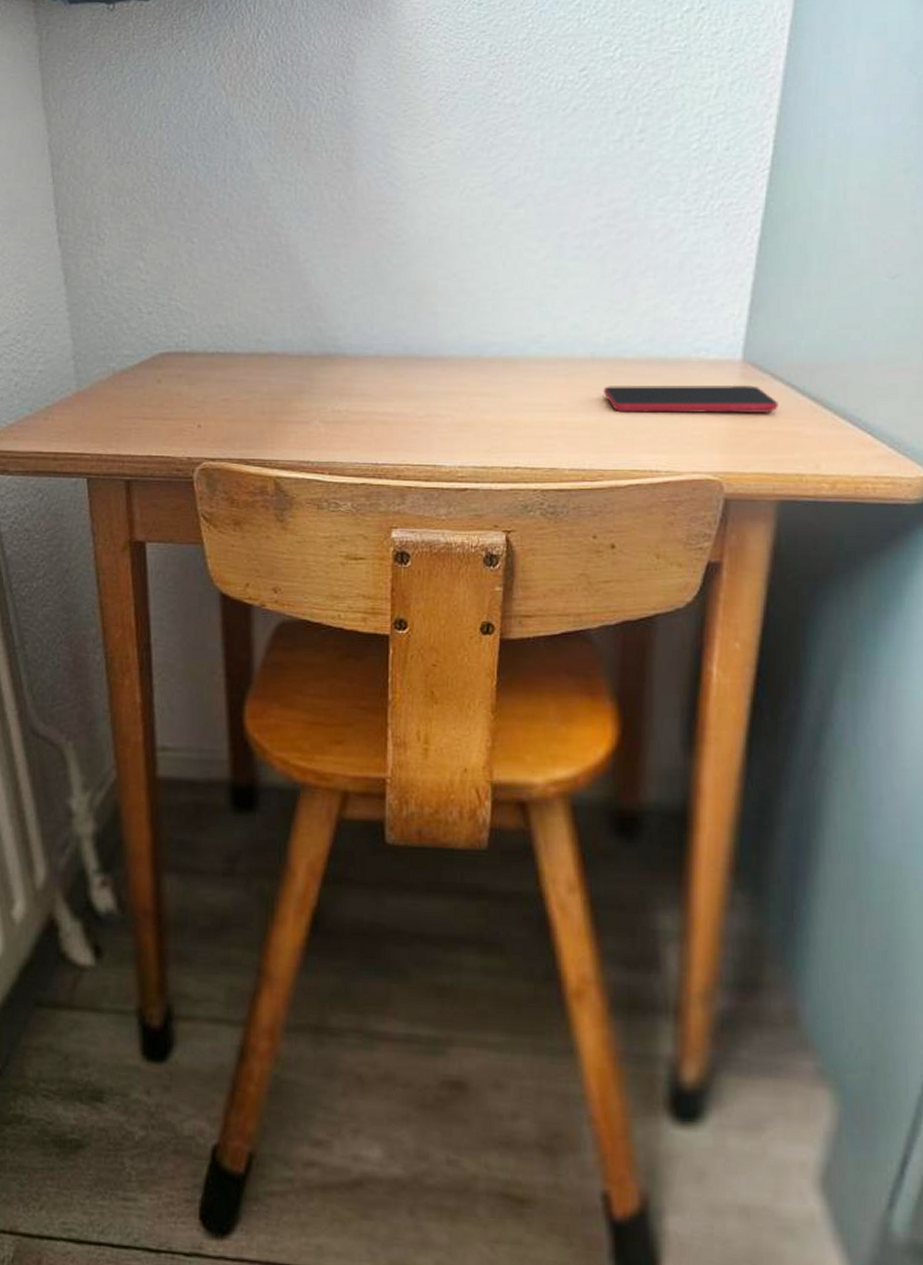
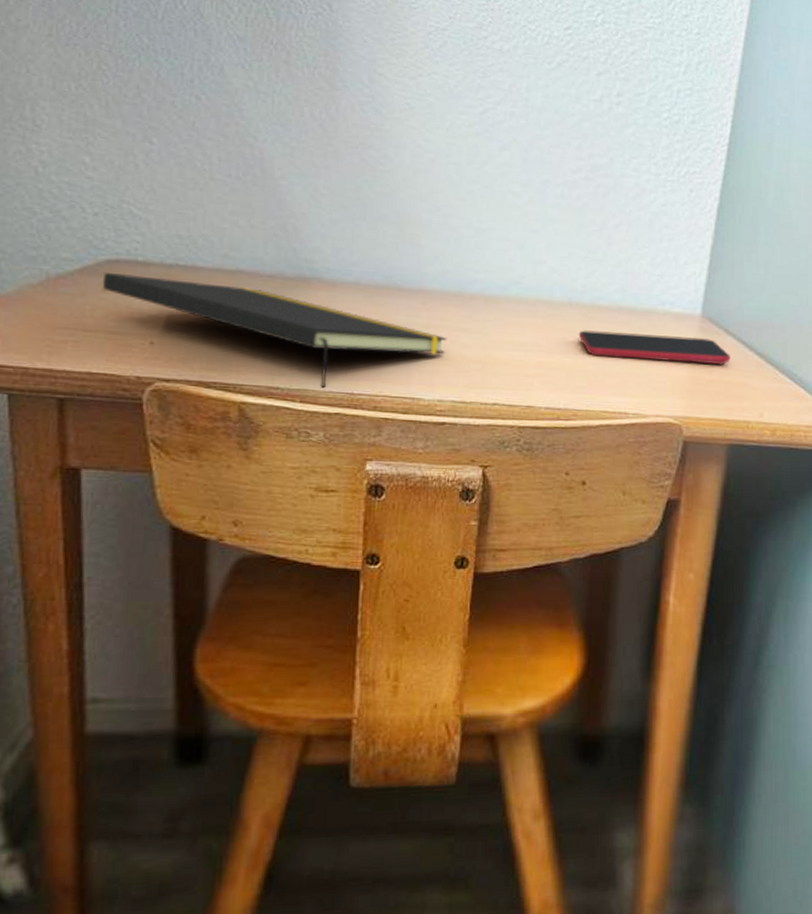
notepad: none [157,364,467,460] -> present [102,273,447,389]

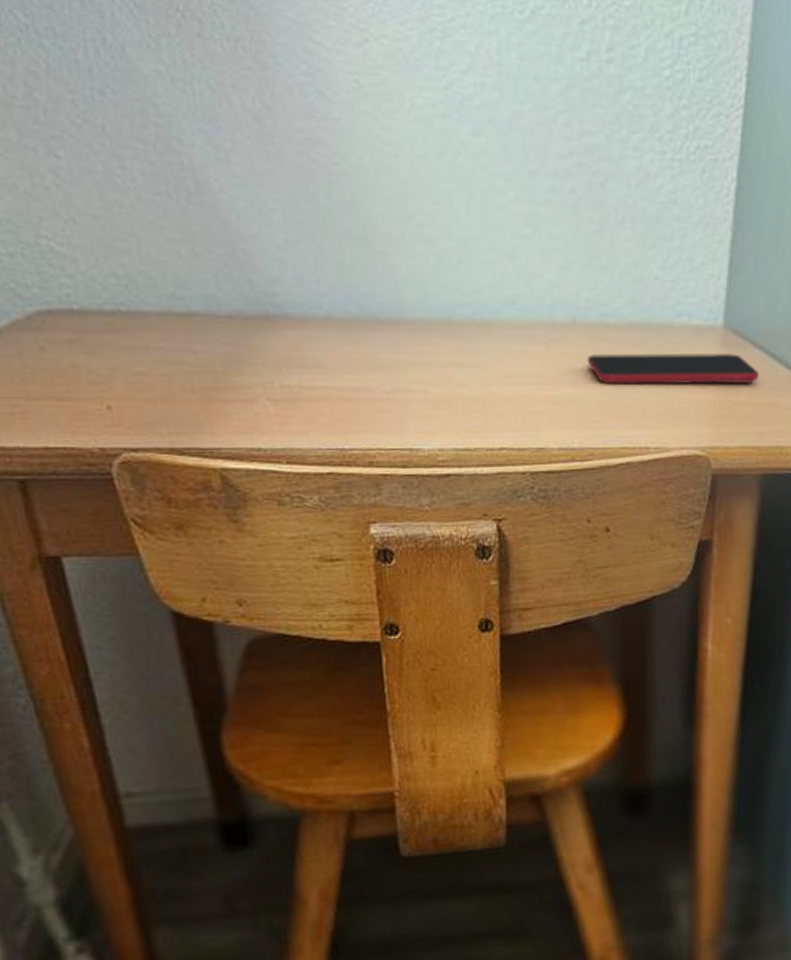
notepad: present [102,273,447,389] -> none [37,326,440,446]

